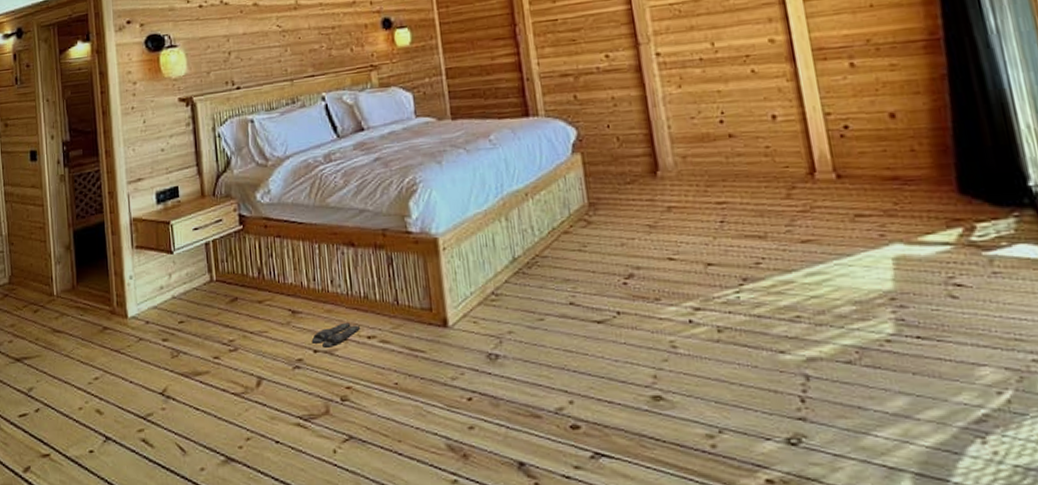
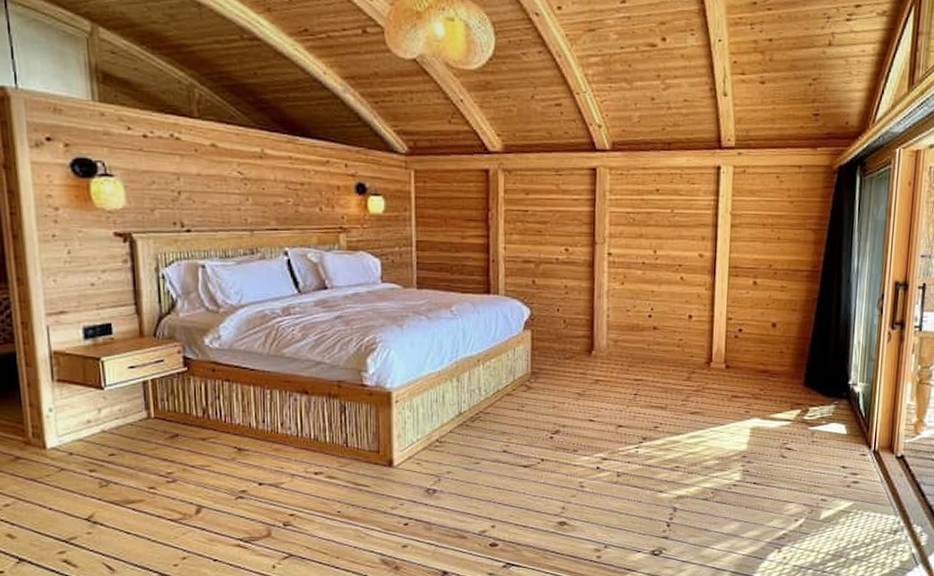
slippers: present [311,322,360,348] -> none [257,460,307,481]

